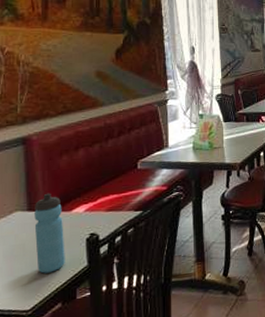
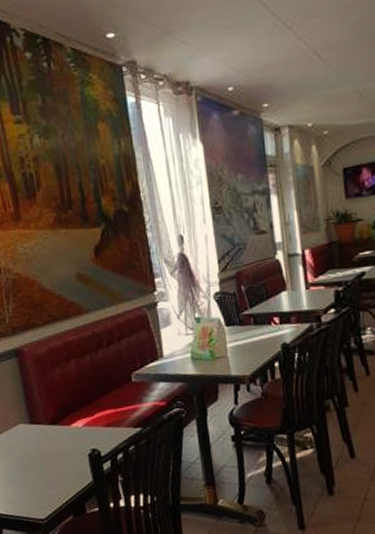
water bottle: present [34,193,65,274] -> none [35,406,71,486]

